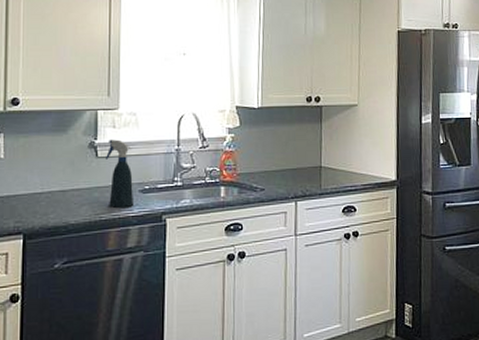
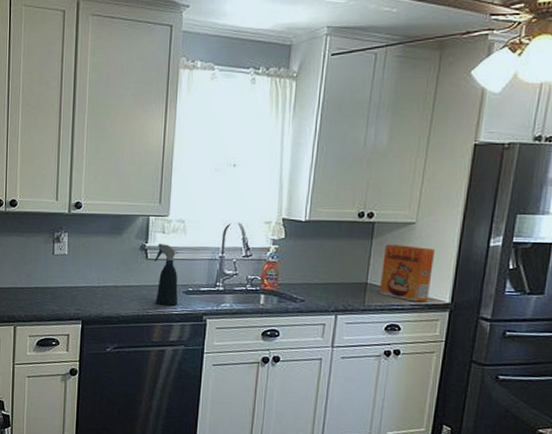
cereal box: none [333,126,378,182] -> present [379,244,435,302]

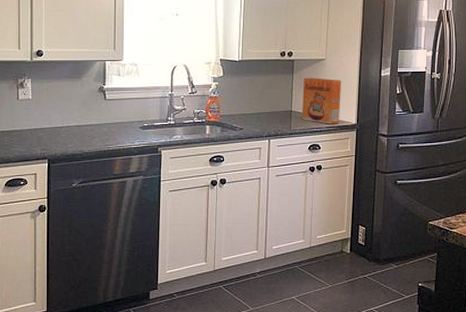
spray bottle: present [155,244,180,306] -> none [113,85,136,140]

